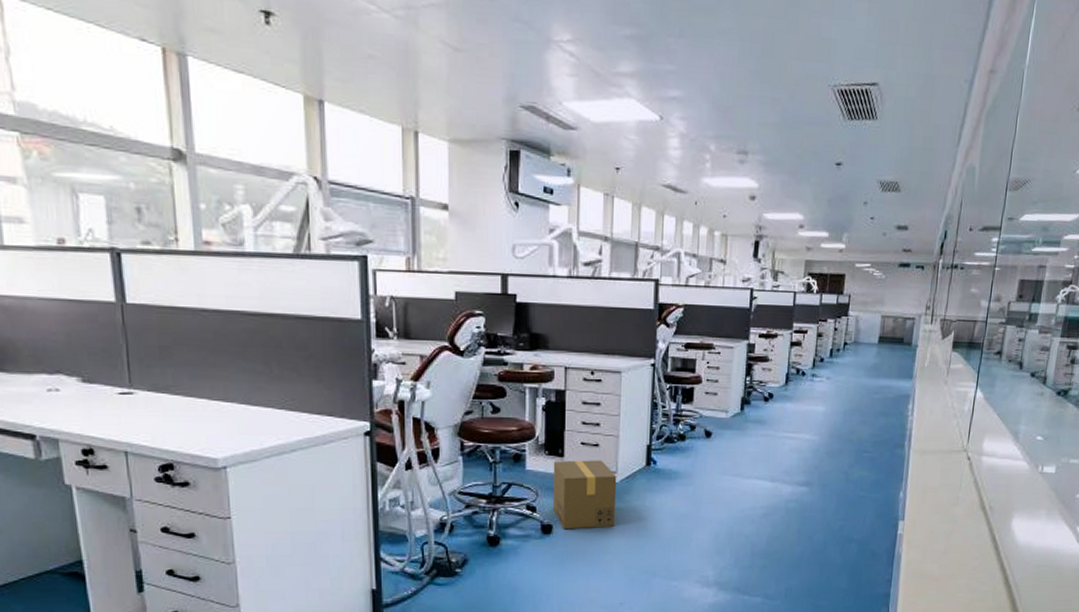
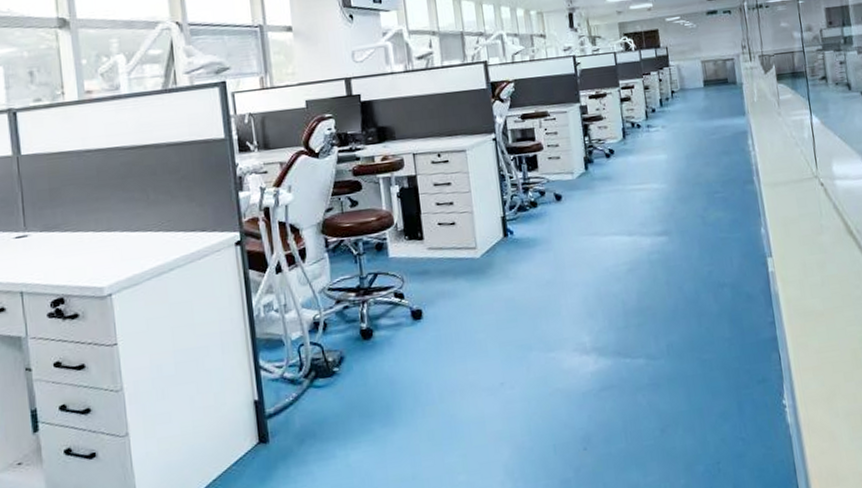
cardboard box: present [552,460,617,530] -> none [414,238,483,313]

